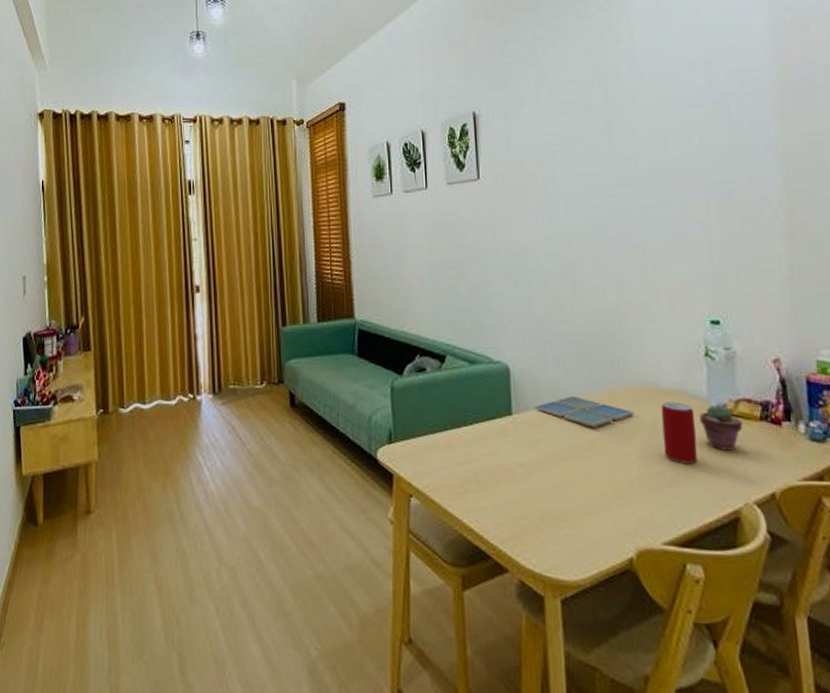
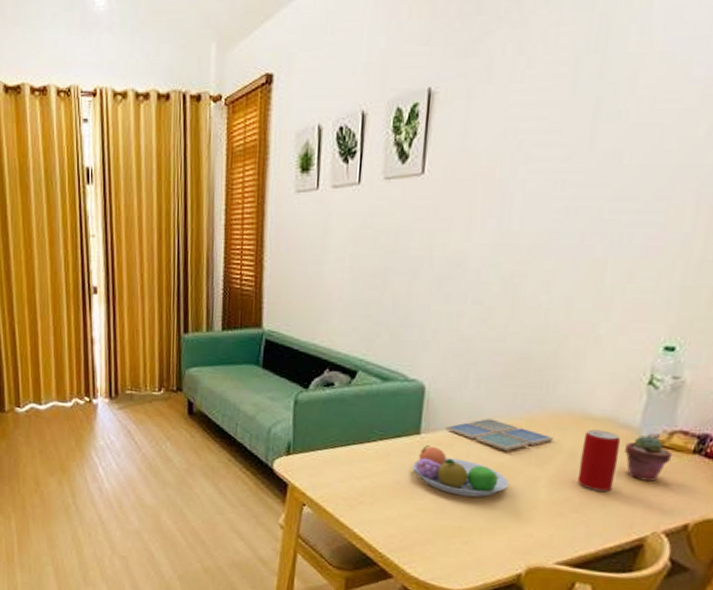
fruit bowl: none [510,426,602,477] -> present [412,445,509,497]

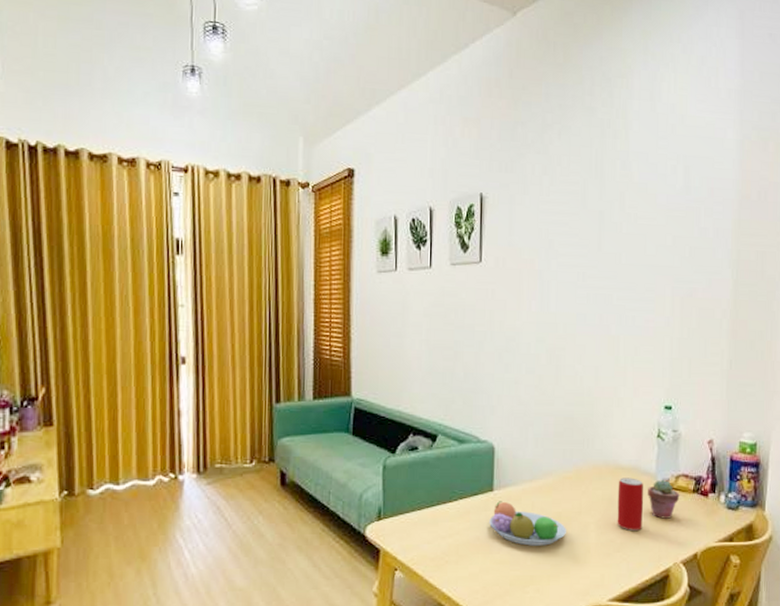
drink coaster: present [445,417,554,451] -> none [513,472,597,501]

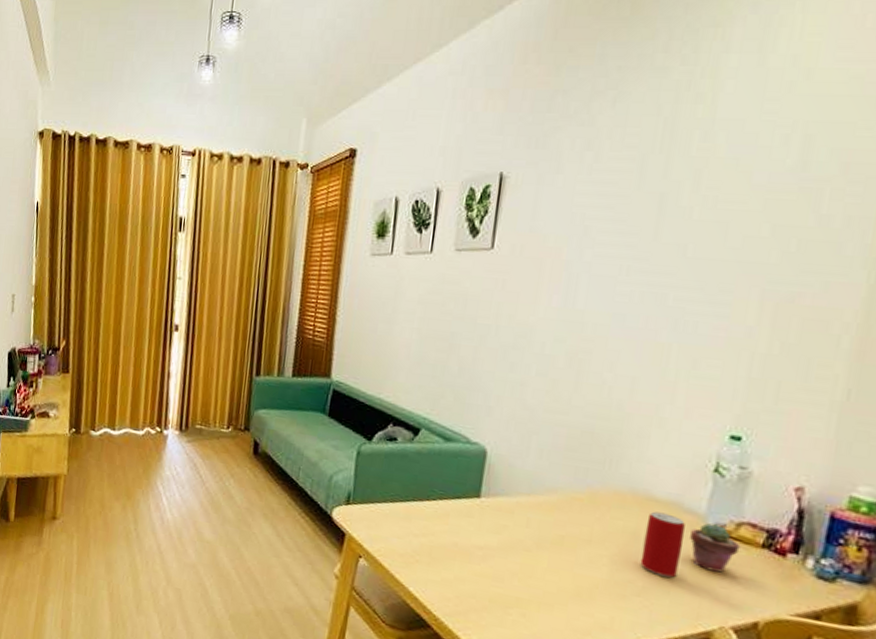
fruit bowl: present [489,501,566,546] -> none [471,509,569,569]

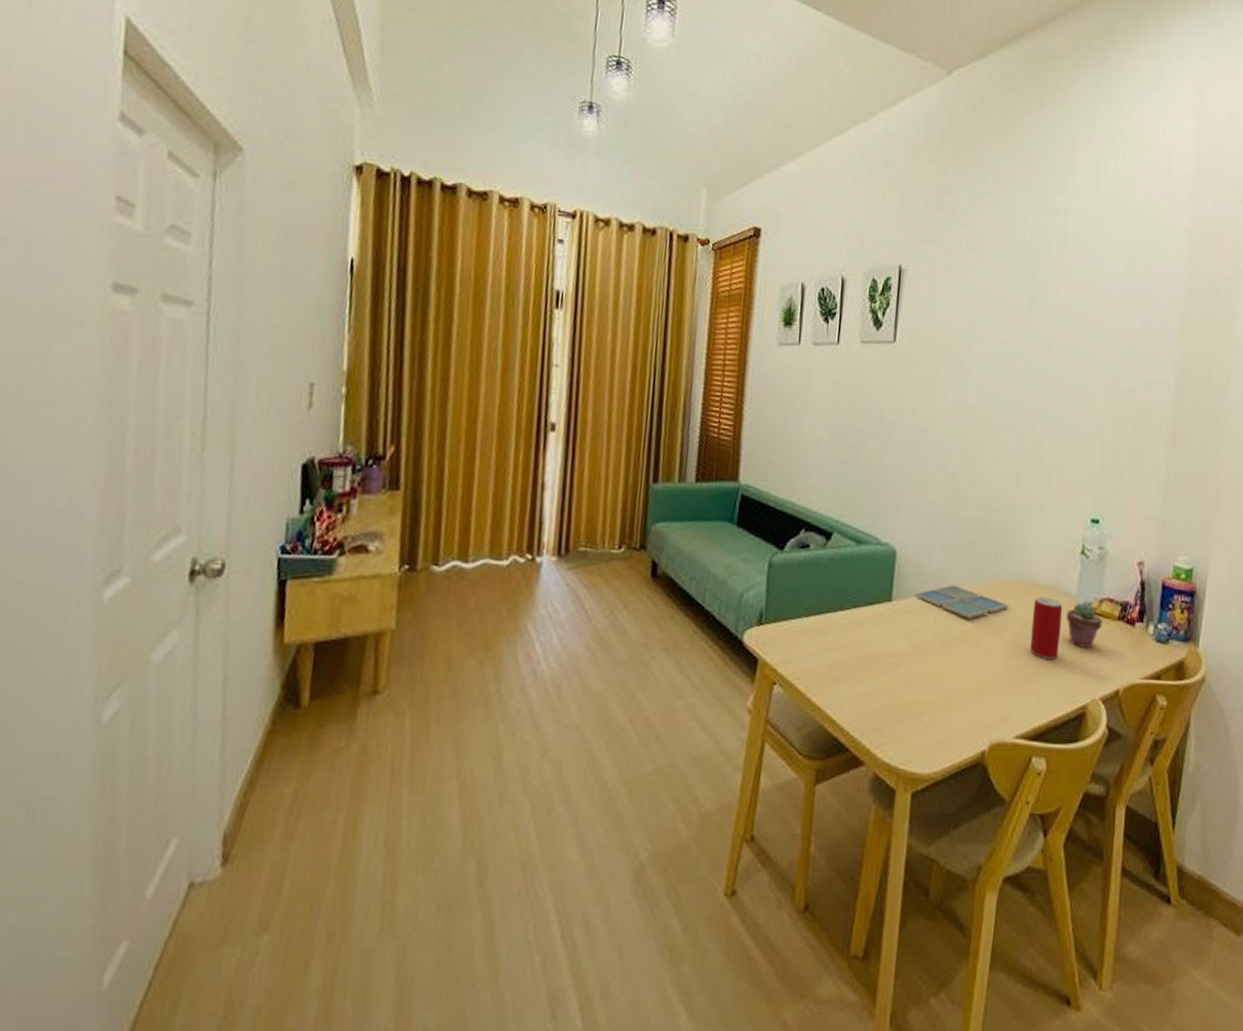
drink coaster: none [505,488,617,525] -> present [914,584,1009,619]

